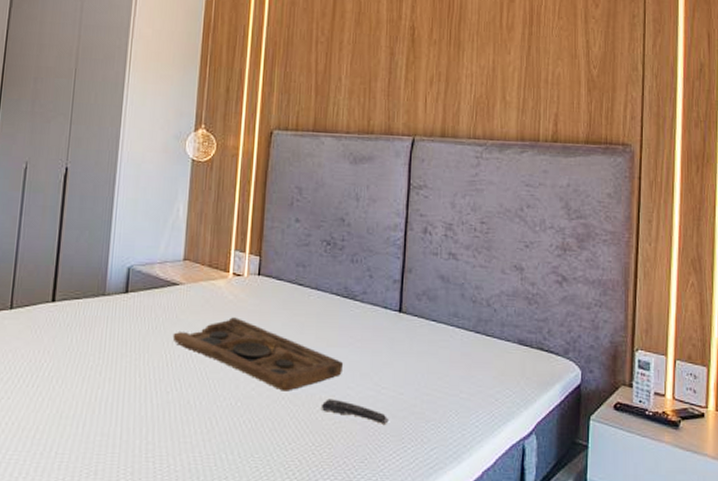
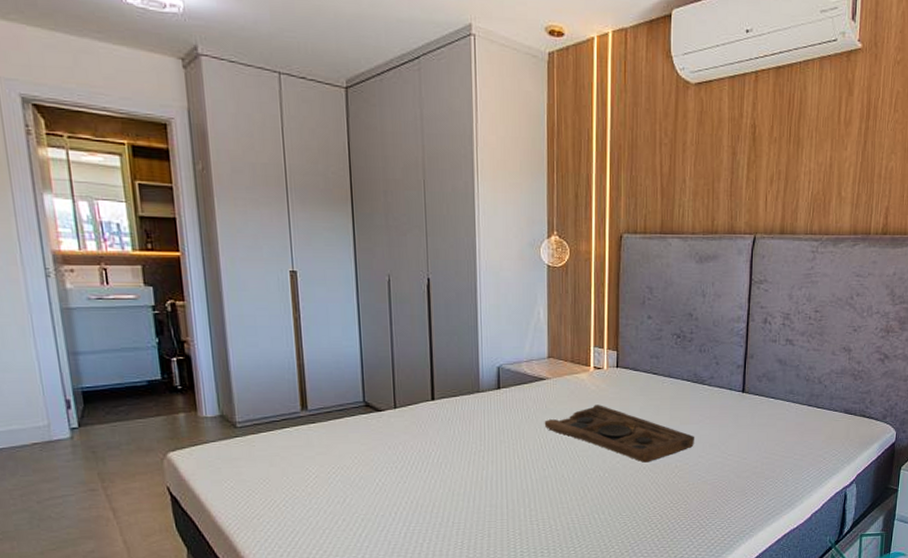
remote control: present [321,398,389,424] -> none [676,466,734,483]

